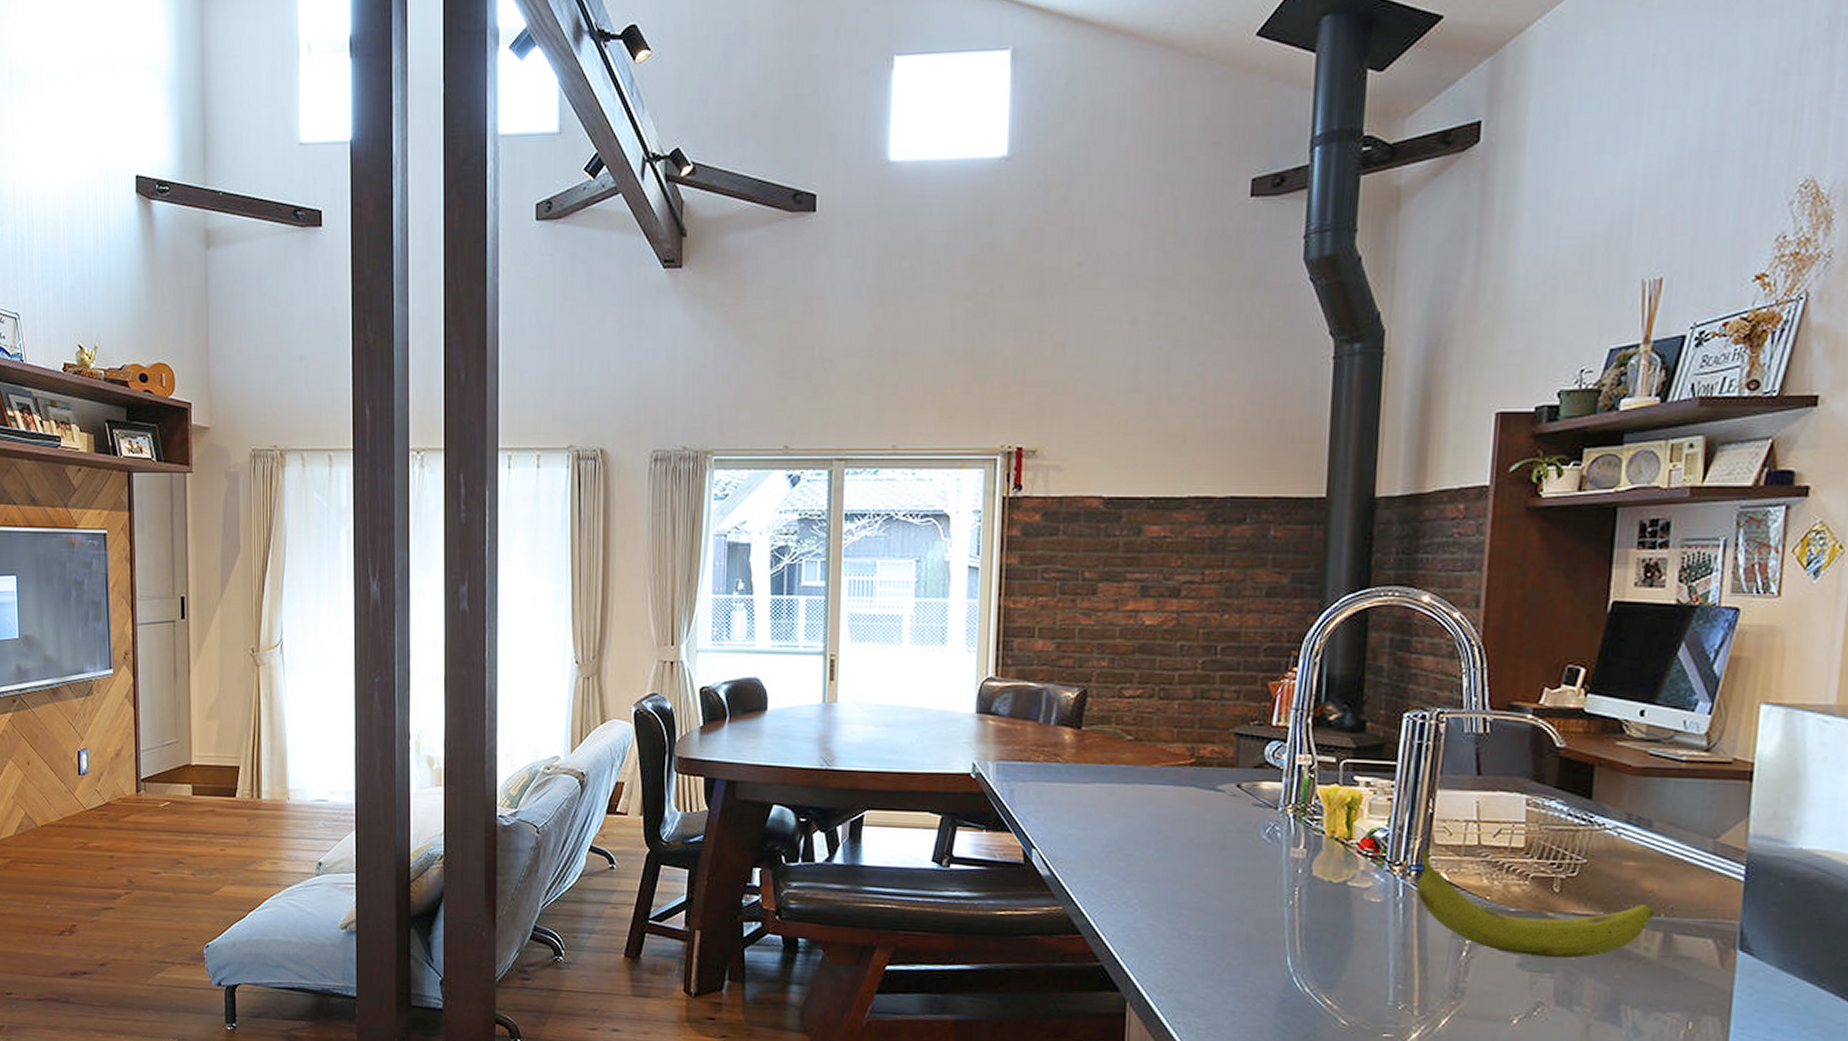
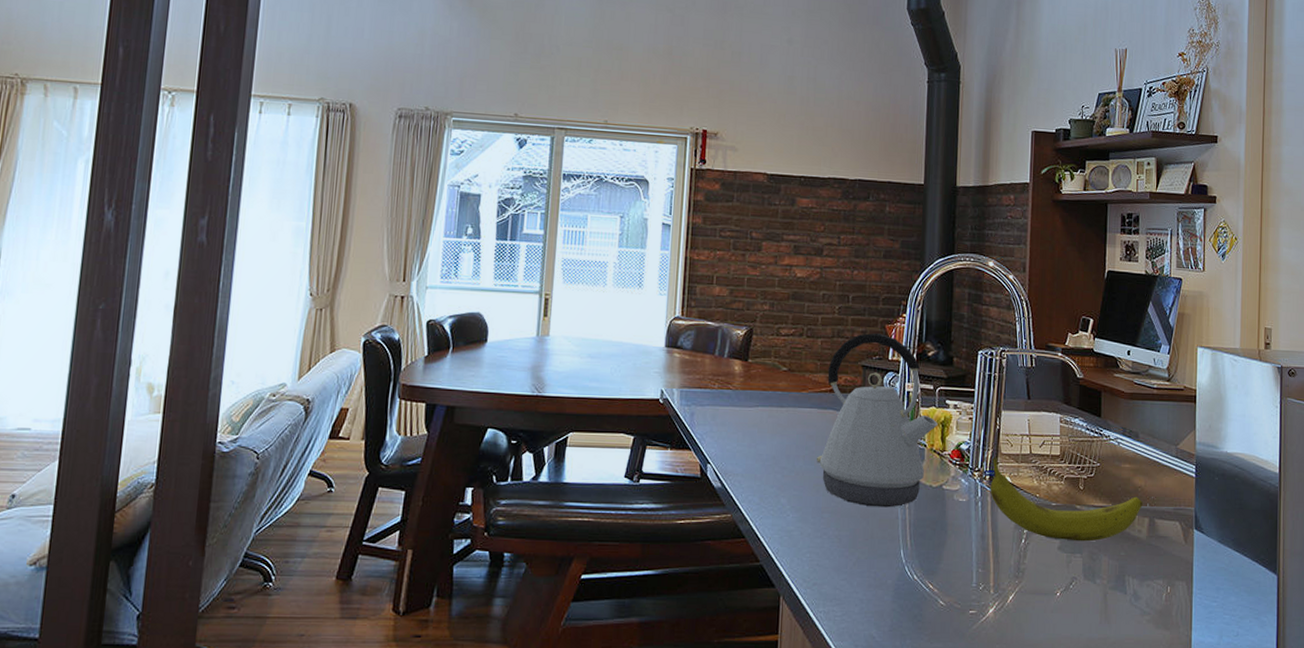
kettle: none [1172,692,1342,906] -> present [816,333,938,508]

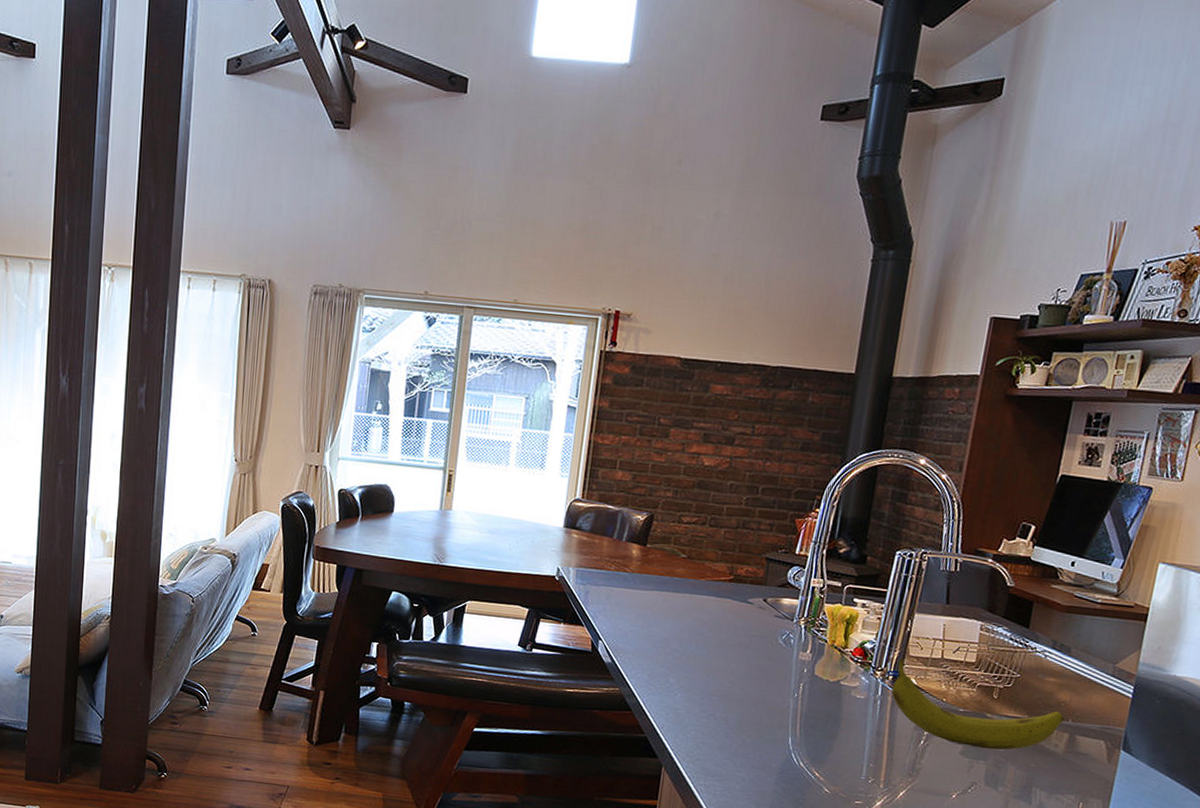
kettle: present [816,333,938,508] -> none [709,526,843,697]

